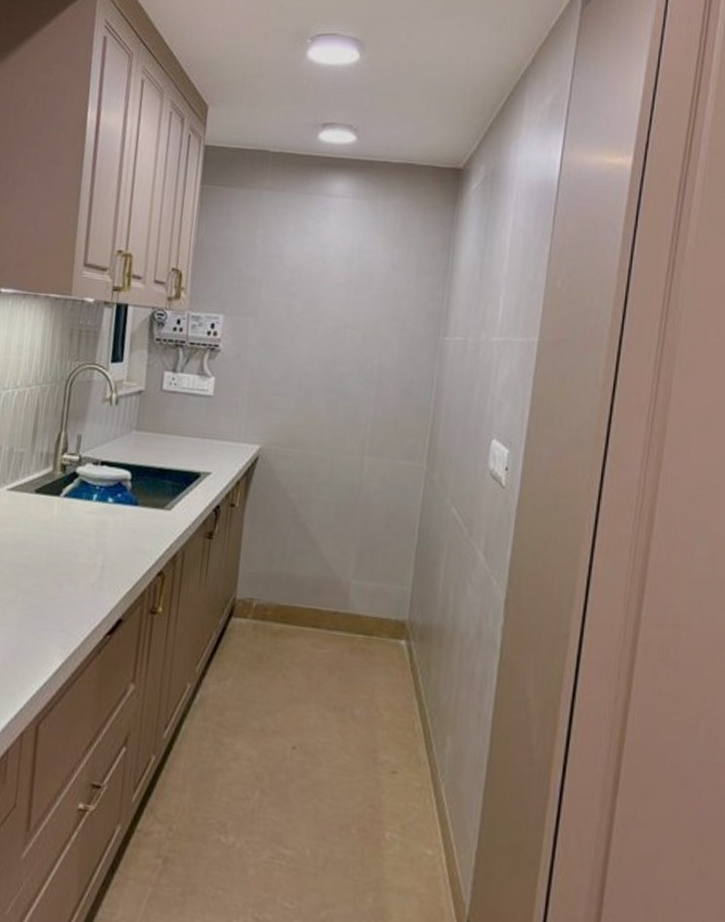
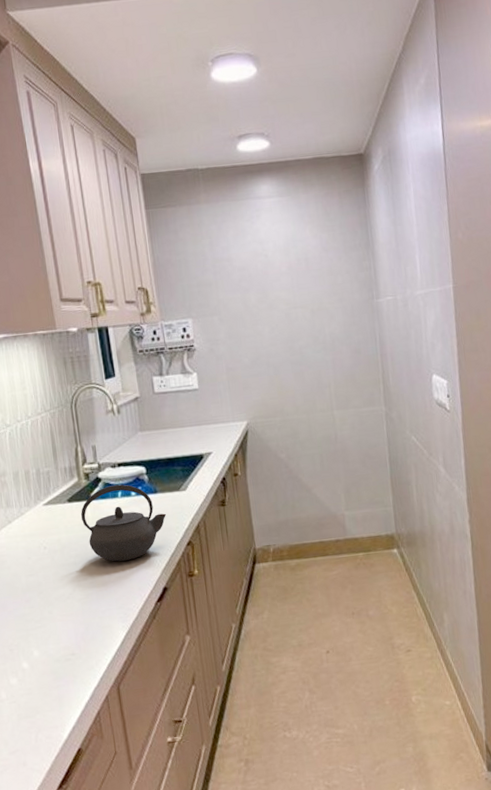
kettle: none [45,485,143,577] -> present [81,484,167,562]

